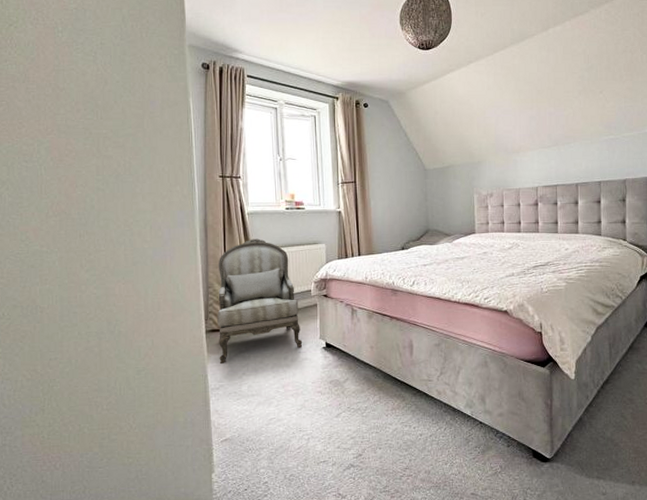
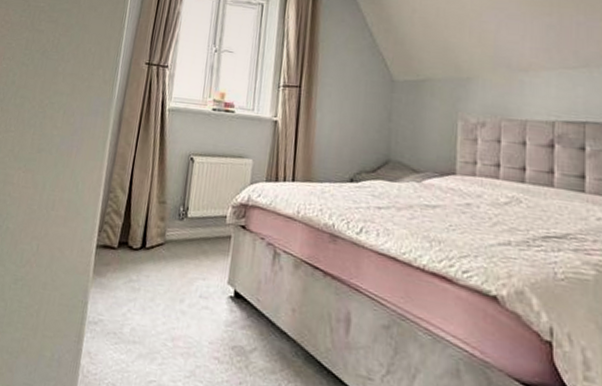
armchair: present [217,238,303,365] -> none [104,140,210,293]

